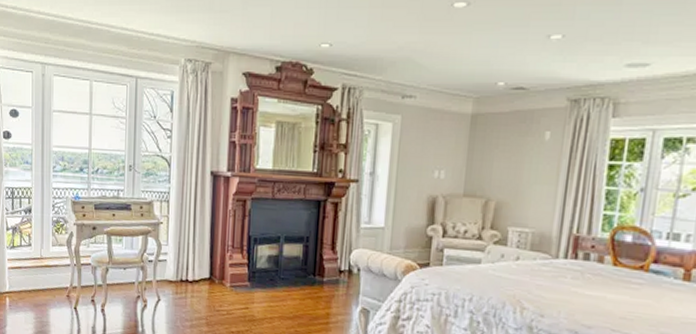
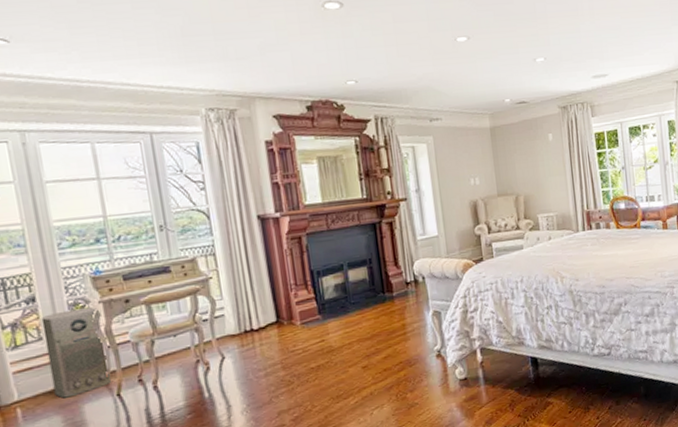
air purifier: none [32,225,73,300] -> present [41,307,112,399]

